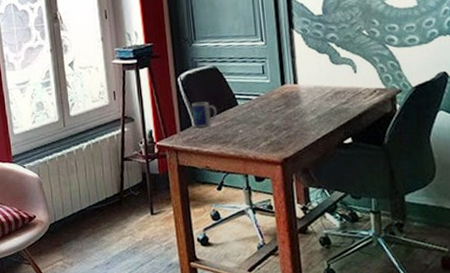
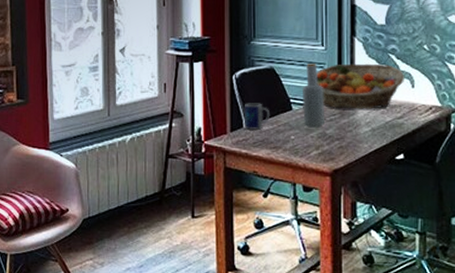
bottle: none [246,59,271,121] -> present [303,64,324,128]
fruit basket: none [258,53,347,100] -> present [316,63,405,109]

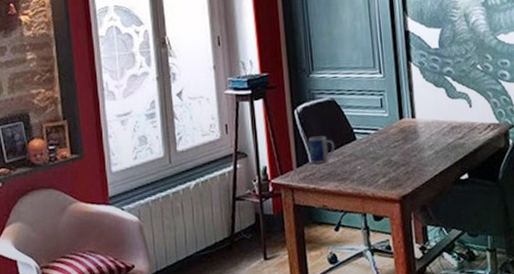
bottle: present [303,64,324,128] -> none [365,92,389,156]
fruit basket: present [316,63,405,109] -> none [377,86,463,135]

